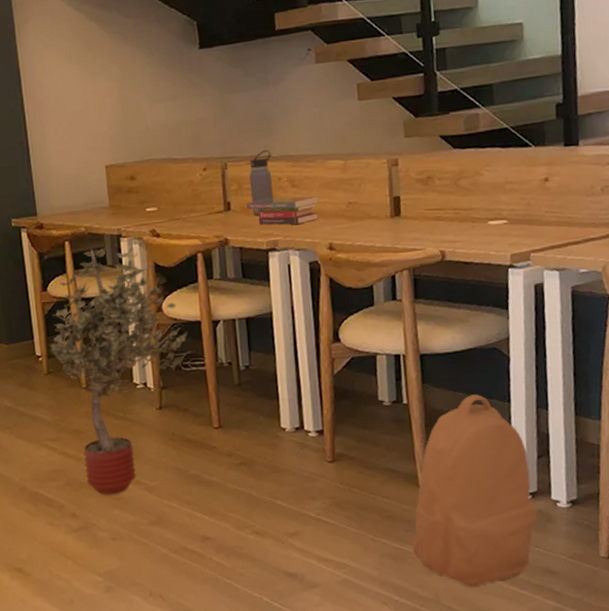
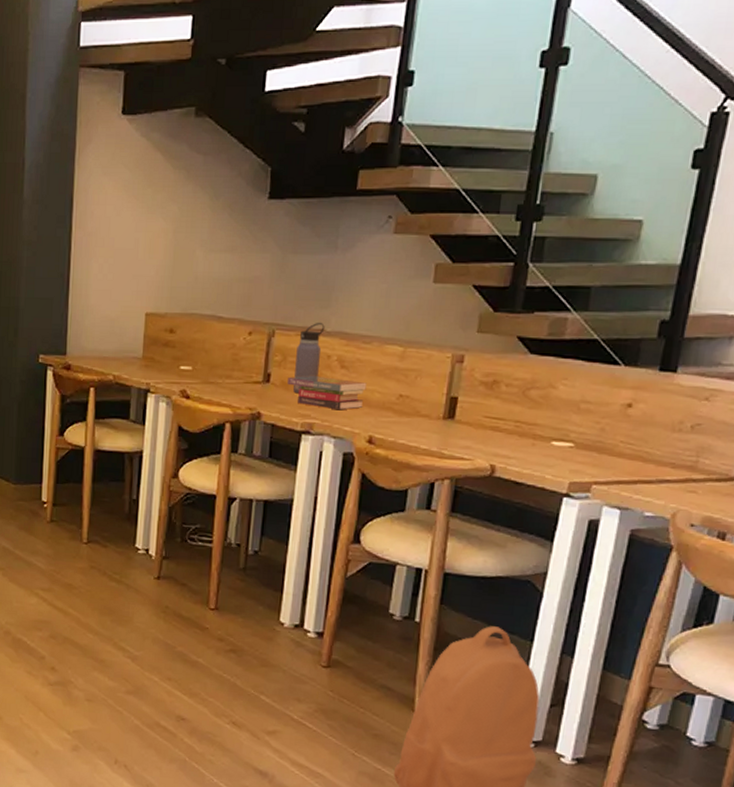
potted tree: present [47,246,188,495] -> none [54,400,201,657]

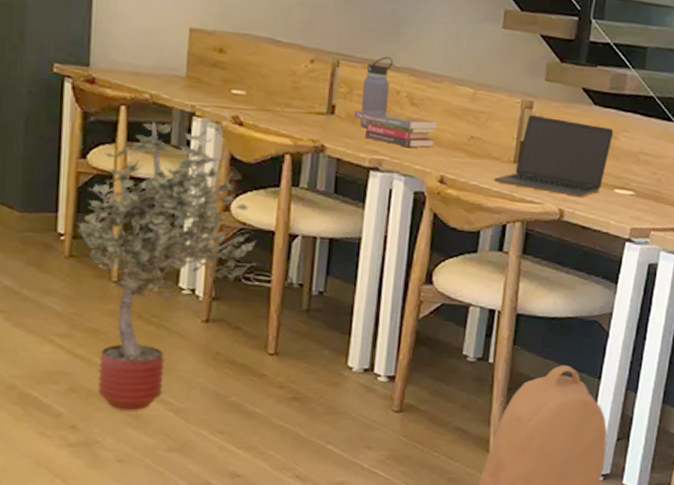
potted tree: none [54,400,201,657] -> present [74,122,257,411]
laptop: none [423,369,552,452] -> present [494,115,614,198]

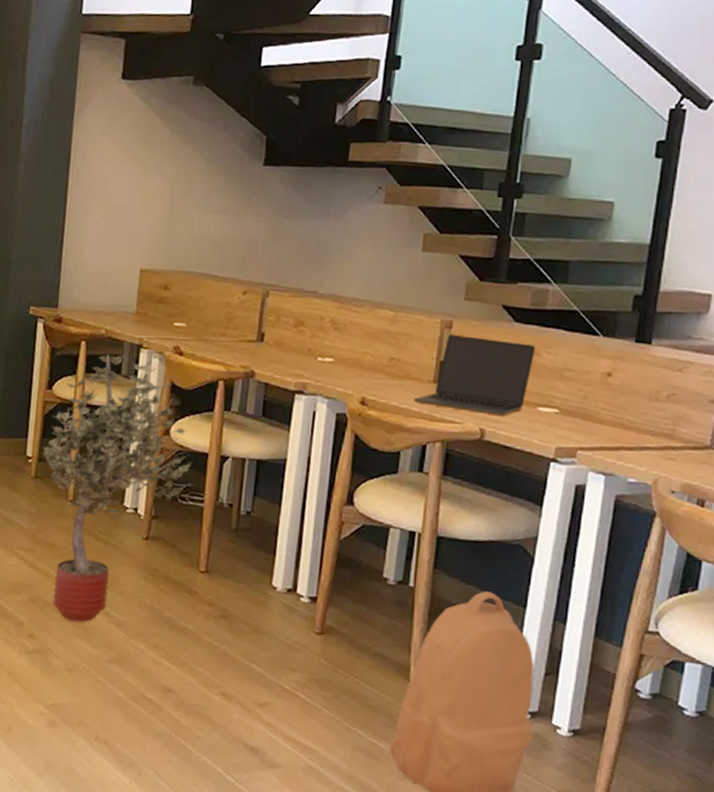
books: present [354,110,438,148] -> none [281,336,359,371]
water bottle: present [360,56,394,129] -> none [287,284,318,354]

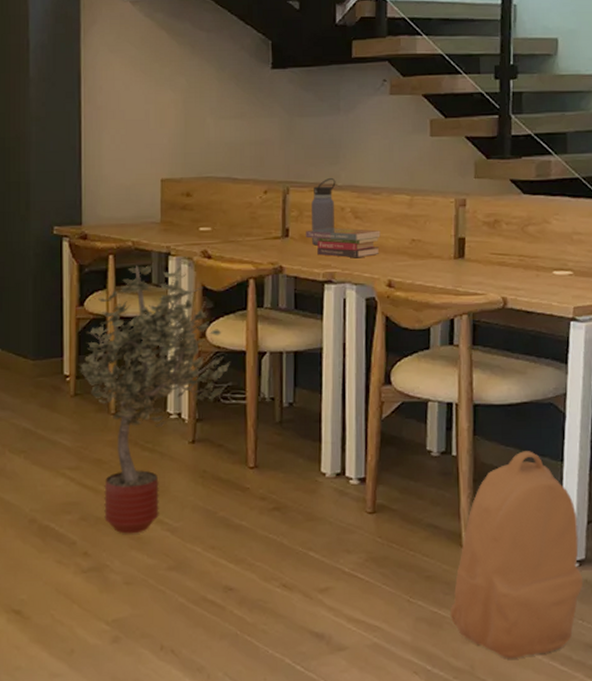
books: none [281,336,359,371] -> present [306,228,381,259]
water bottle: none [287,284,318,354] -> present [311,177,336,246]
laptop: present [414,335,536,417] -> none [438,211,545,284]

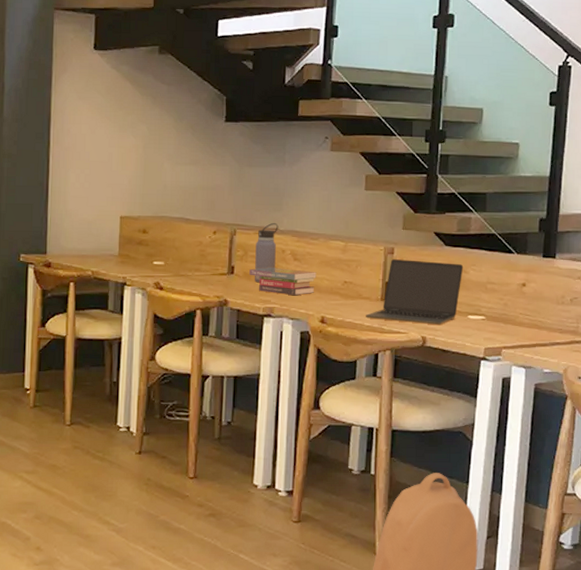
potted tree: present [77,265,231,534] -> none [37,293,177,532]
laptop: none [438,211,545,284] -> present [366,259,464,326]

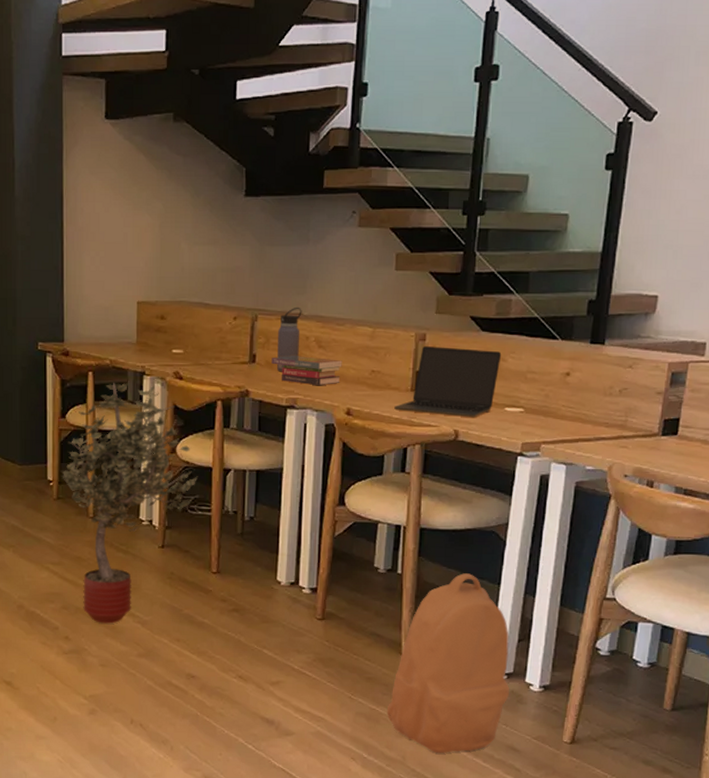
potted tree: none [37,293,177,532] -> present [59,383,199,624]

